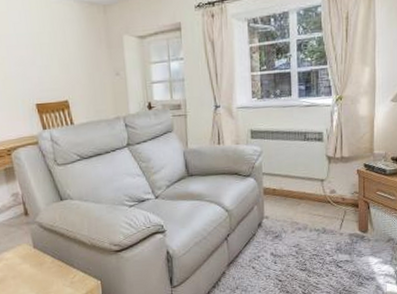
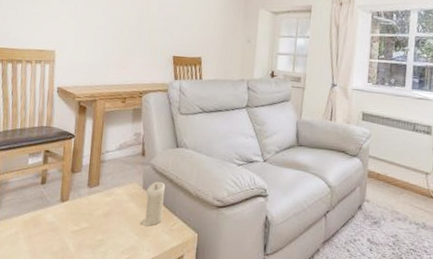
candle: none [38,238,62,284] -> present [141,182,166,226]

